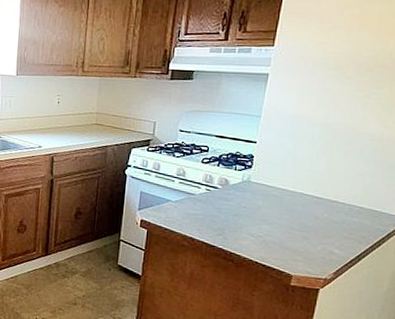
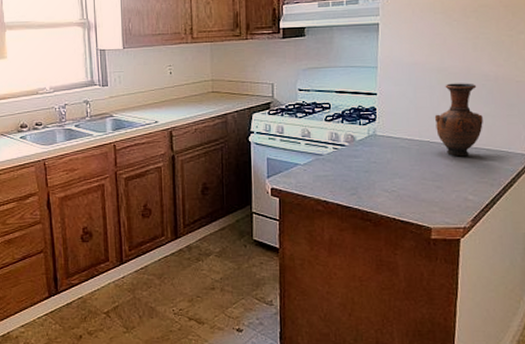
vase: none [311,139,361,212] -> present [434,83,483,157]

